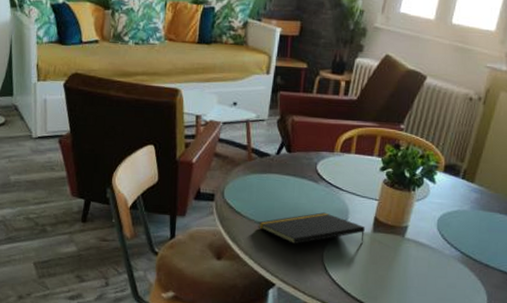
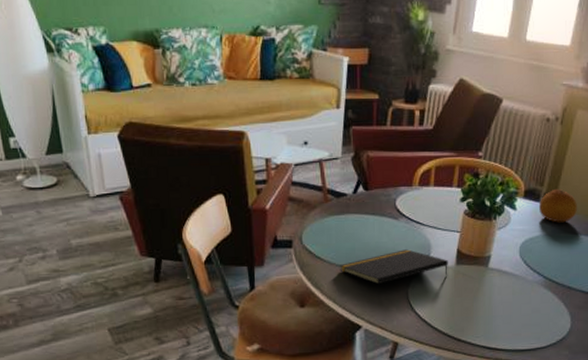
fruit: none [458,166,497,200] -> present [538,188,577,223]

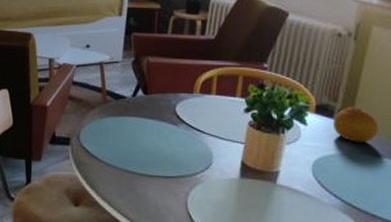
notepad: present [339,249,448,285] -> none [116,156,231,191]

